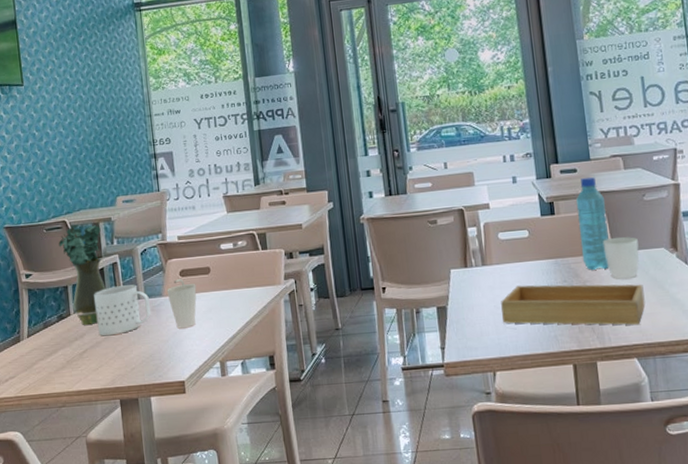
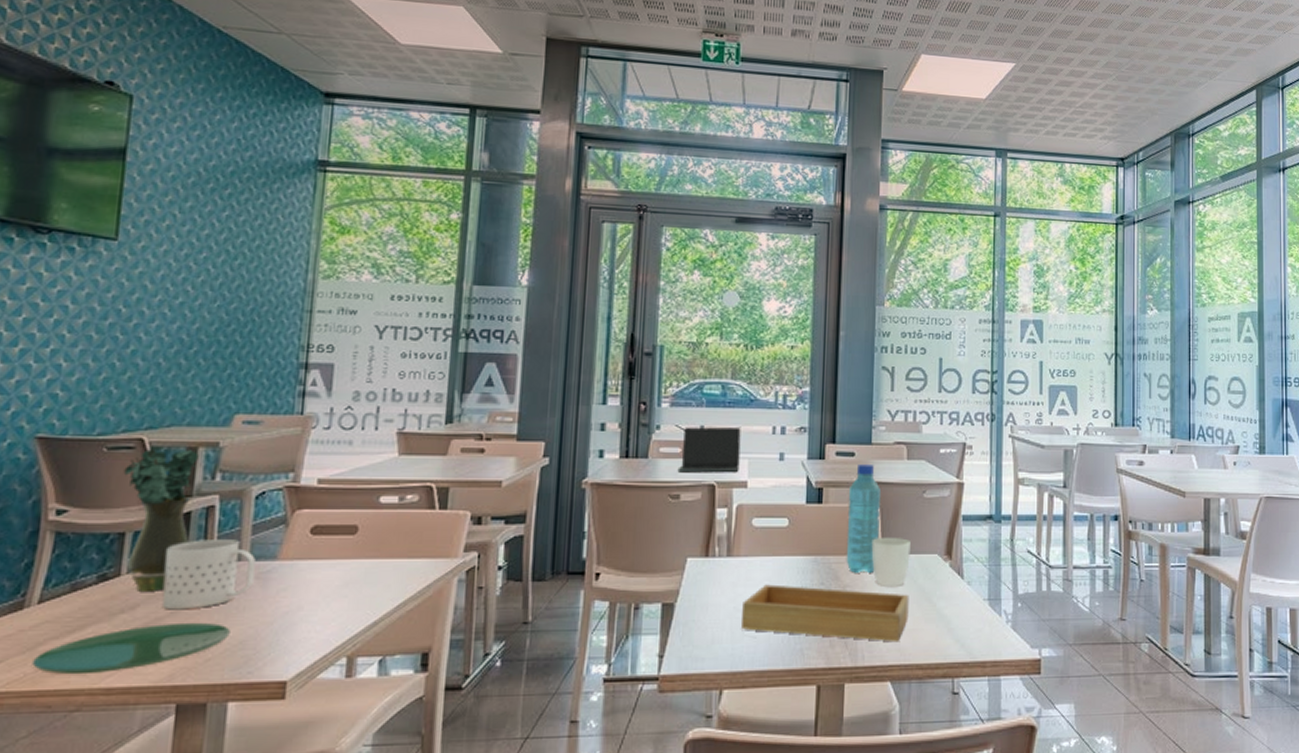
plate: none [32,343,143,384] -> present [32,622,231,675]
cup: present [166,279,197,329] -> none [285,538,333,607]
laptop: none [431,160,481,203] -> present [677,427,741,473]

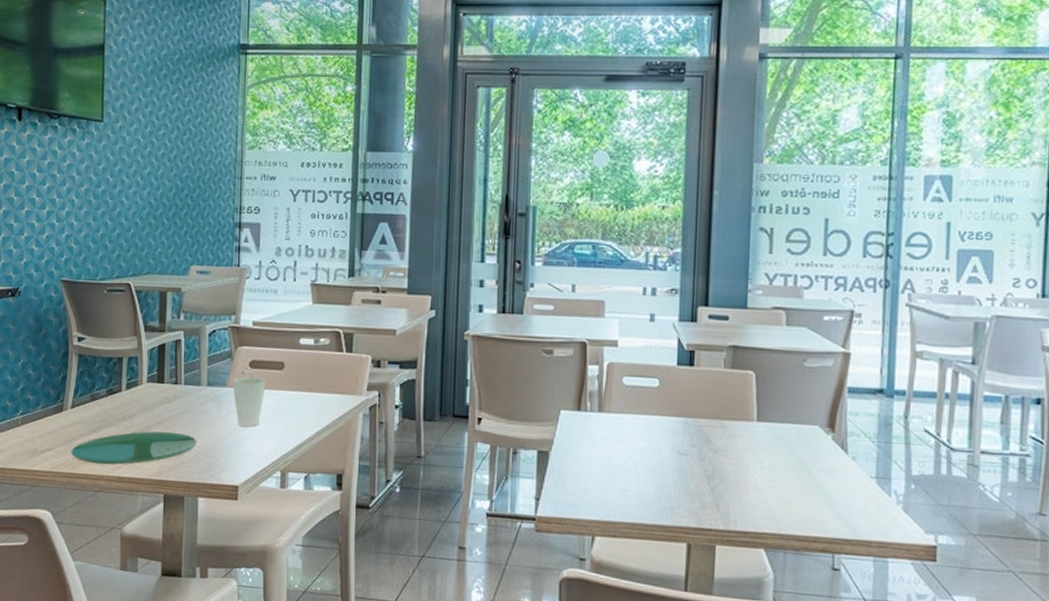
vase: present [123,442,199,591] -> none [119,287,168,405]
mug: present [161,540,256,610] -> none [150,367,212,422]
cup: none [285,538,333,607] -> present [232,370,266,427]
laptop: present [677,427,741,473] -> none [550,285,612,331]
tray: present [741,584,909,641] -> none [613,441,786,510]
water bottle: present [846,463,880,573] -> none [718,327,756,439]
cup: present [871,536,911,588] -> none [745,404,789,457]

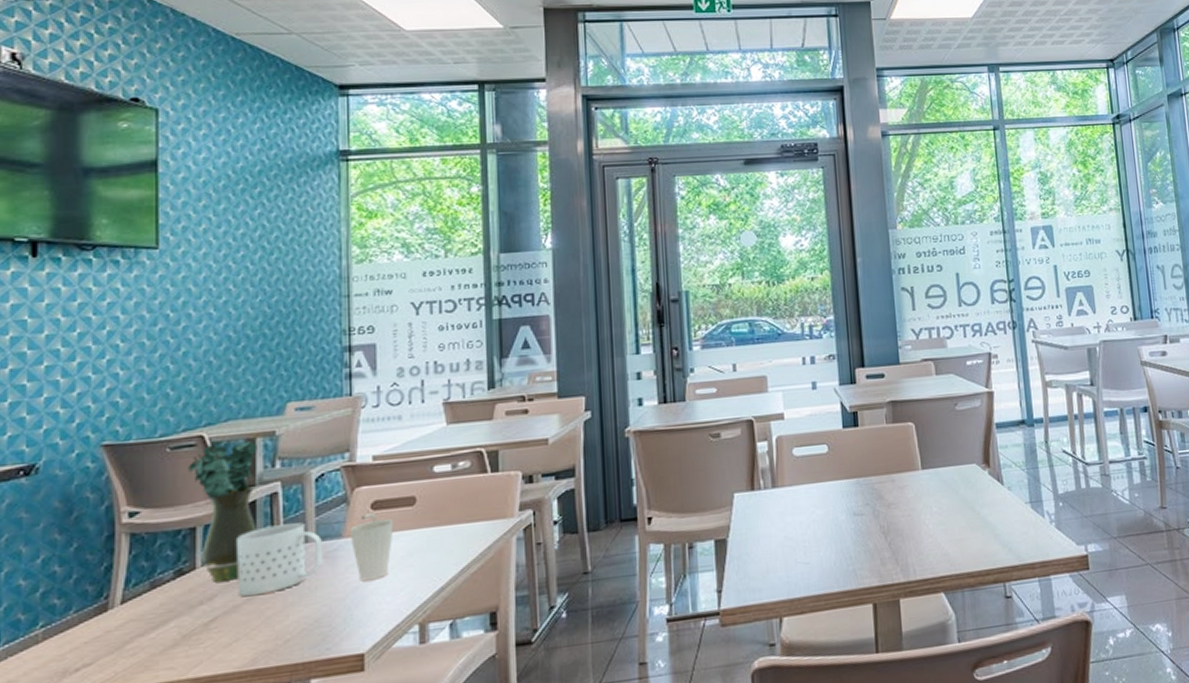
plate: present [71,431,197,465] -> none [122,605,305,671]
vase: none [119,287,168,405] -> present [188,436,258,583]
mug: none [150,367,212,422] -> present [237,522,324,597]

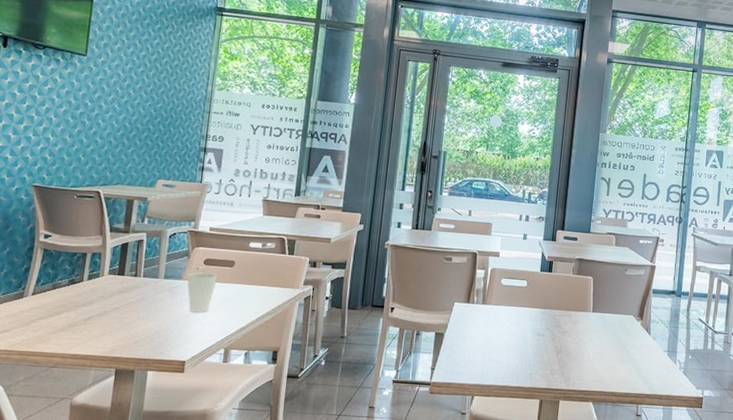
vase: present [188,436,258,583] -> none [86,194,134,294]
mug: present [237,522,324,597] -> none [108,262,168,308]

